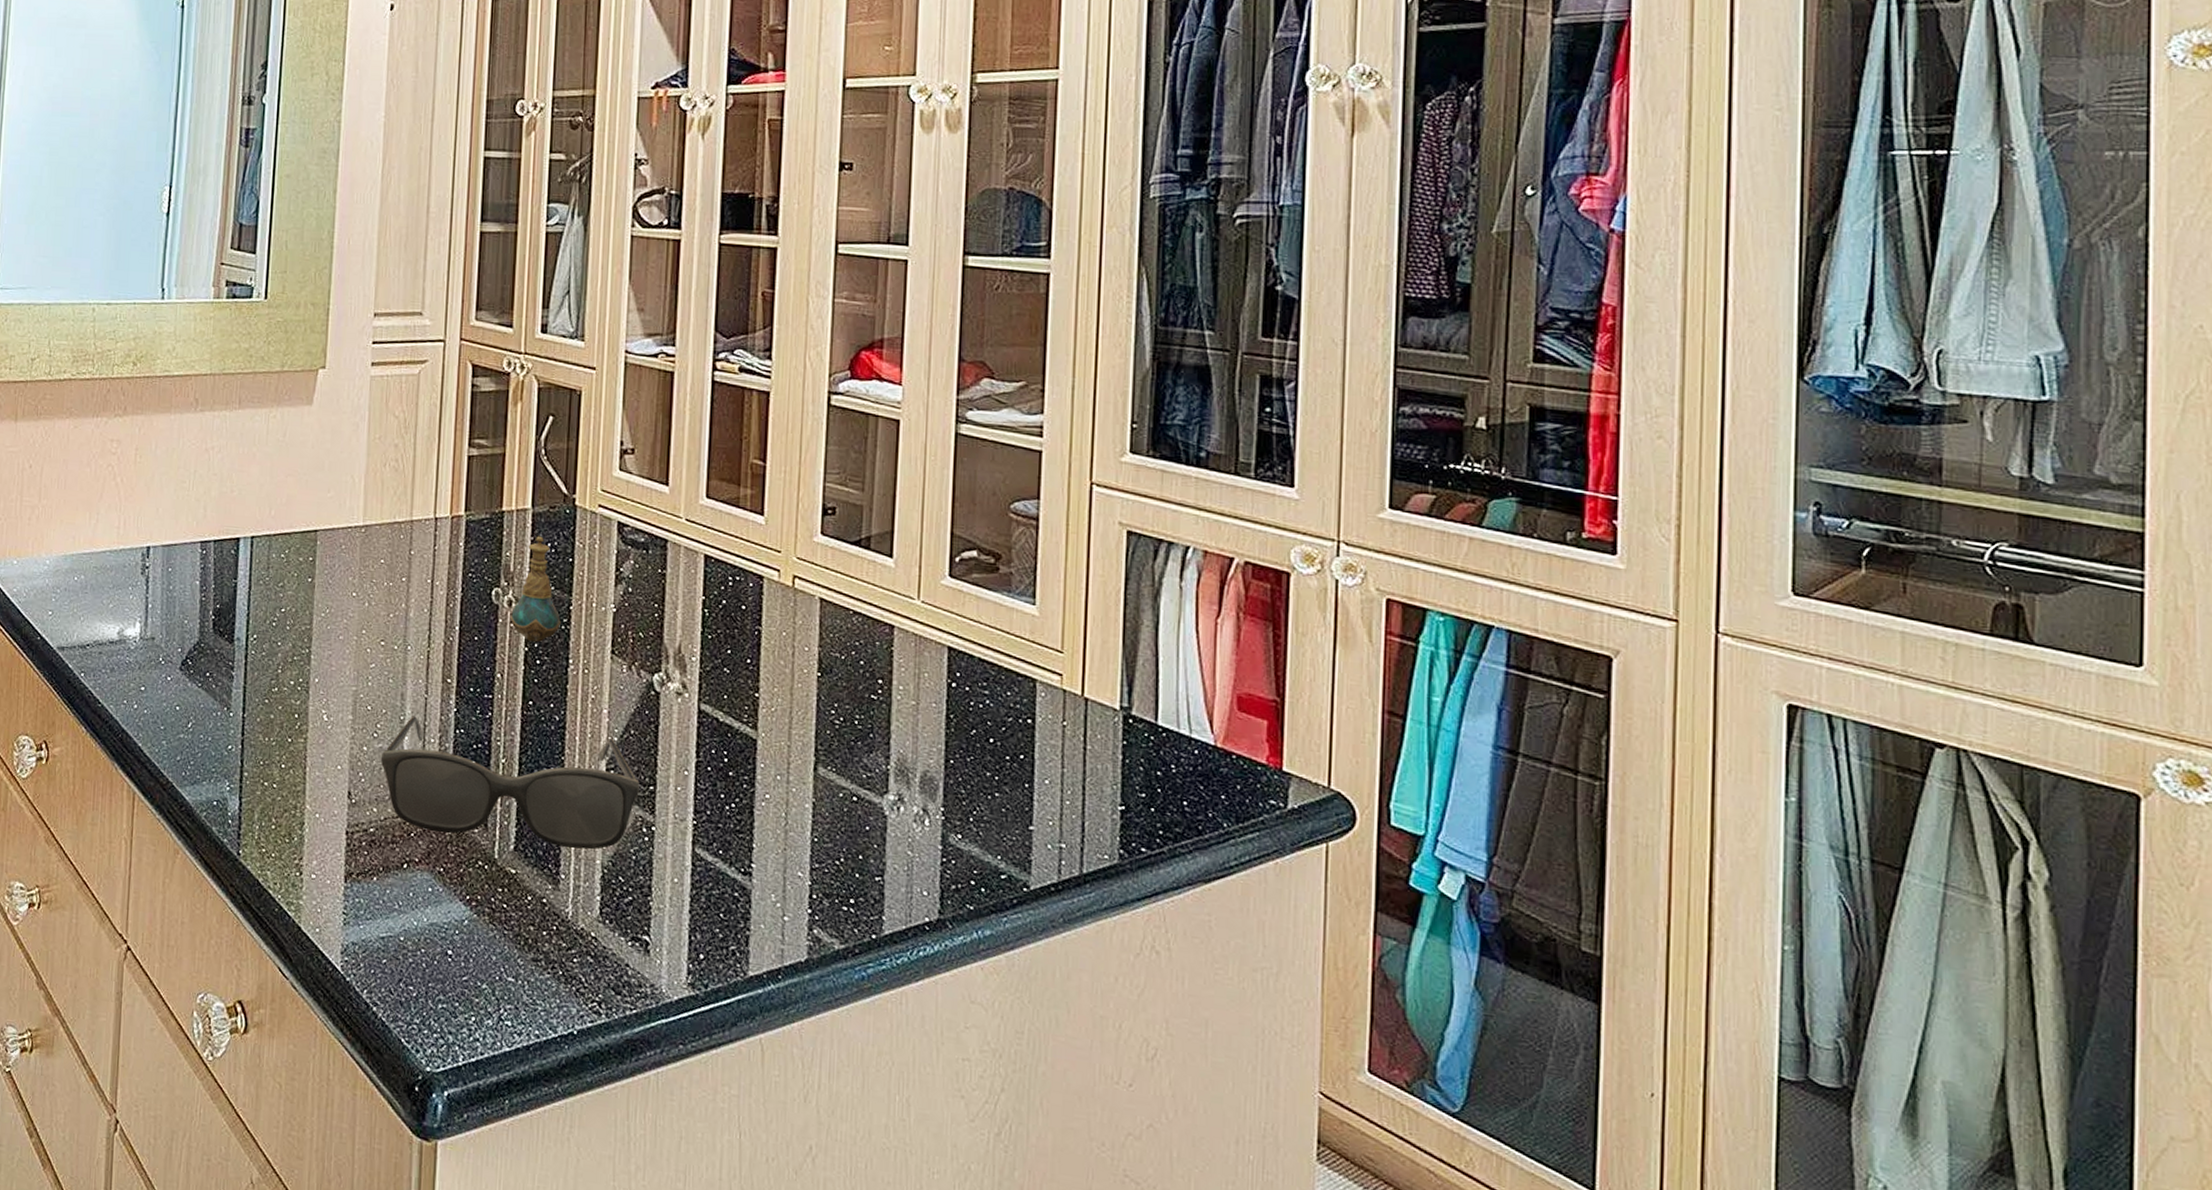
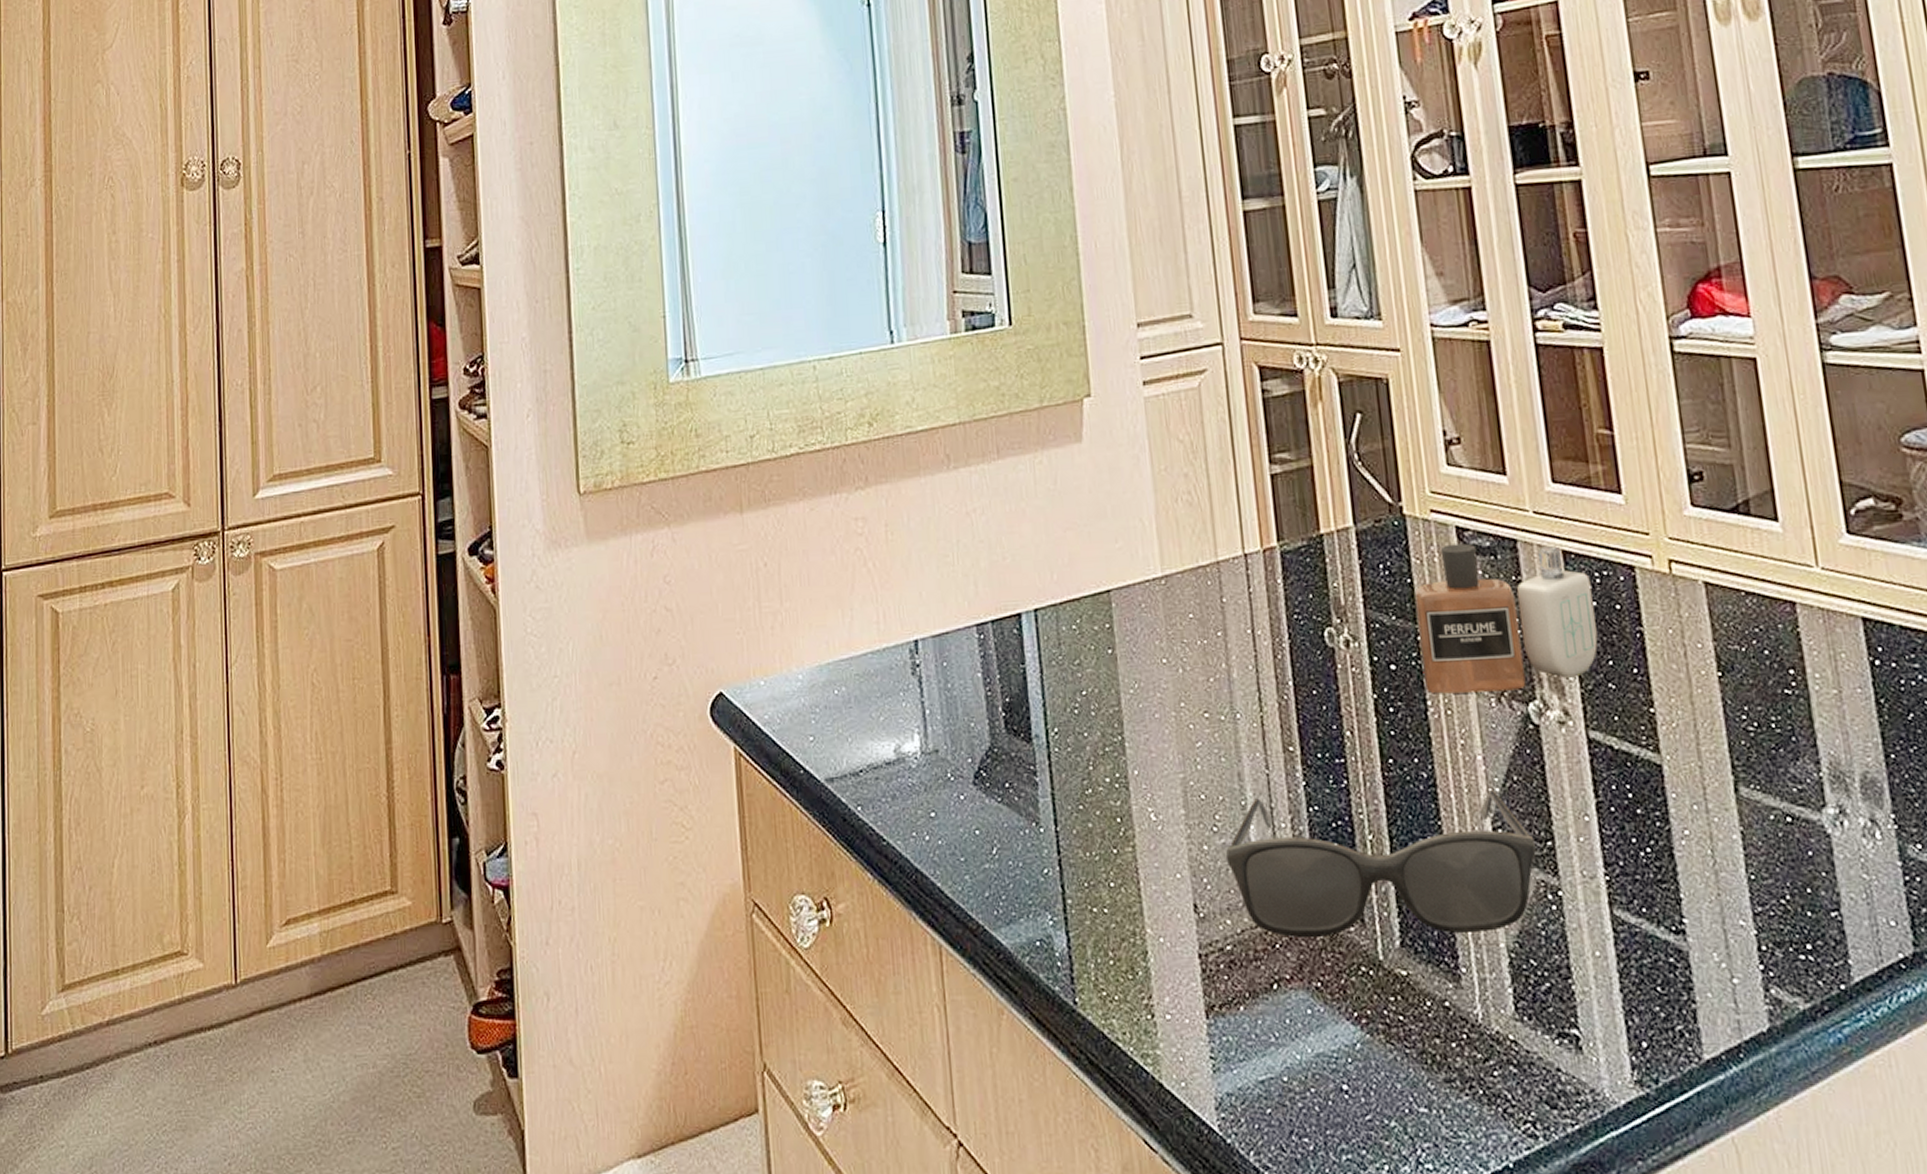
perfume bottle: present [511,536,561,643] -> none [1350,557,1410,687]
perfume: none [569,535,658,662] -> present [1414,543,1526,694]
perfume: none [658,549,724,659] -> present [1516,546,1598,678]

